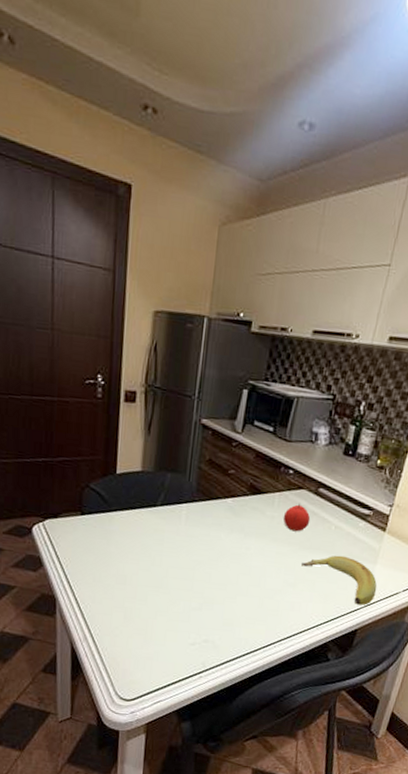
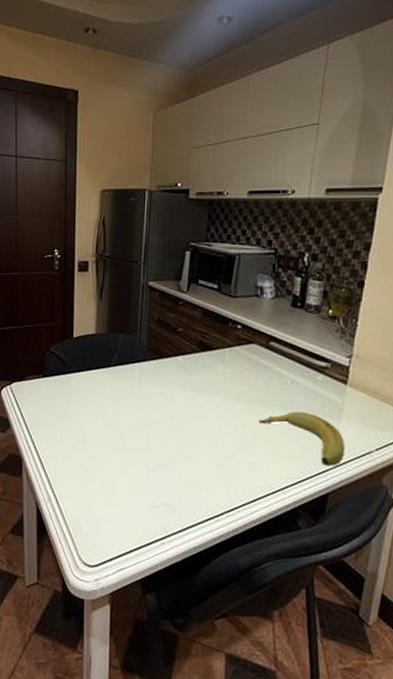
fruit: present [283,503,311,532] -> none [235,358,264,388]

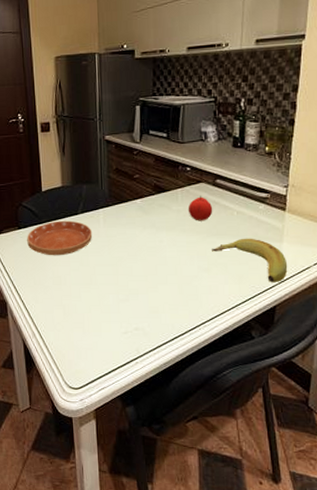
saucer: none [51,372,125,412] -> present [27,220,93,256]
fruit: none [235,358,264,388] -> present [188,195,213,221]

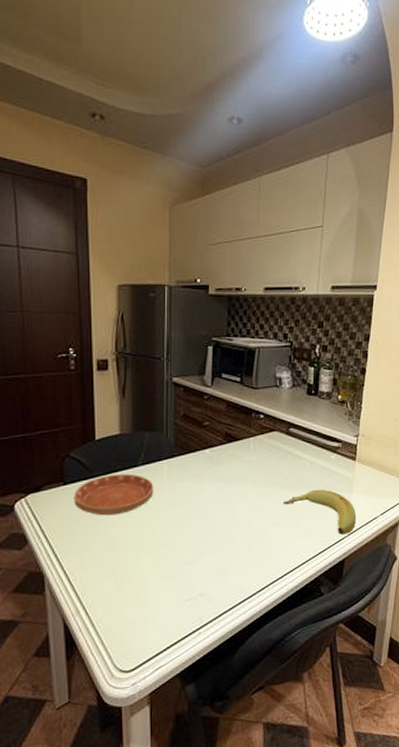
fruit: present [188,195,213,221] -> none [260,445,286,473]

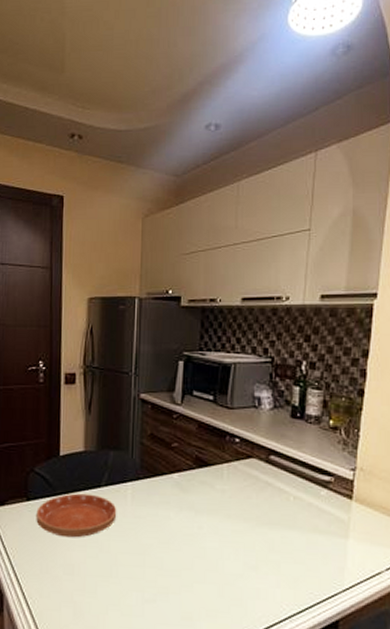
banana: present [283,489,357,535] -> none [262,530,354,590]

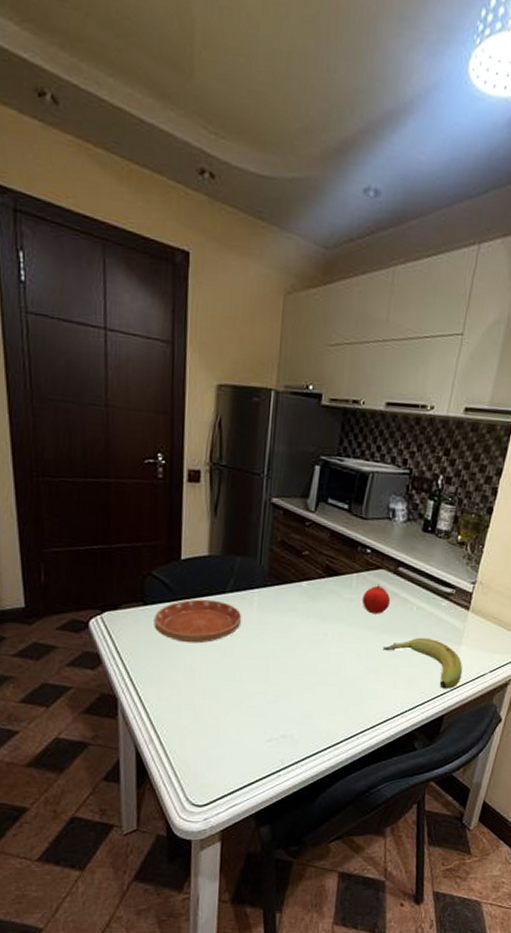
fruit: none [234,473,265,506] -> present [361,584,391,615]
banana: none [262,530,354,590] -> present [383,637,463,689]

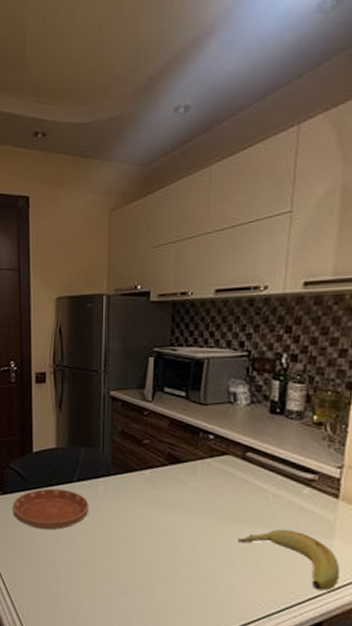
fruit: present [361,584,391,615] -> none [209,470,242,503]

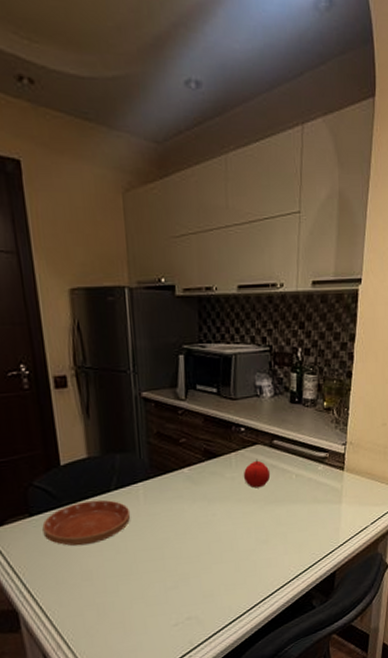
fruit: none [209,470,242,503] -> present [243,459,271,489]
banana: present [238,528,340,591] -> none [270,502,347,547]

